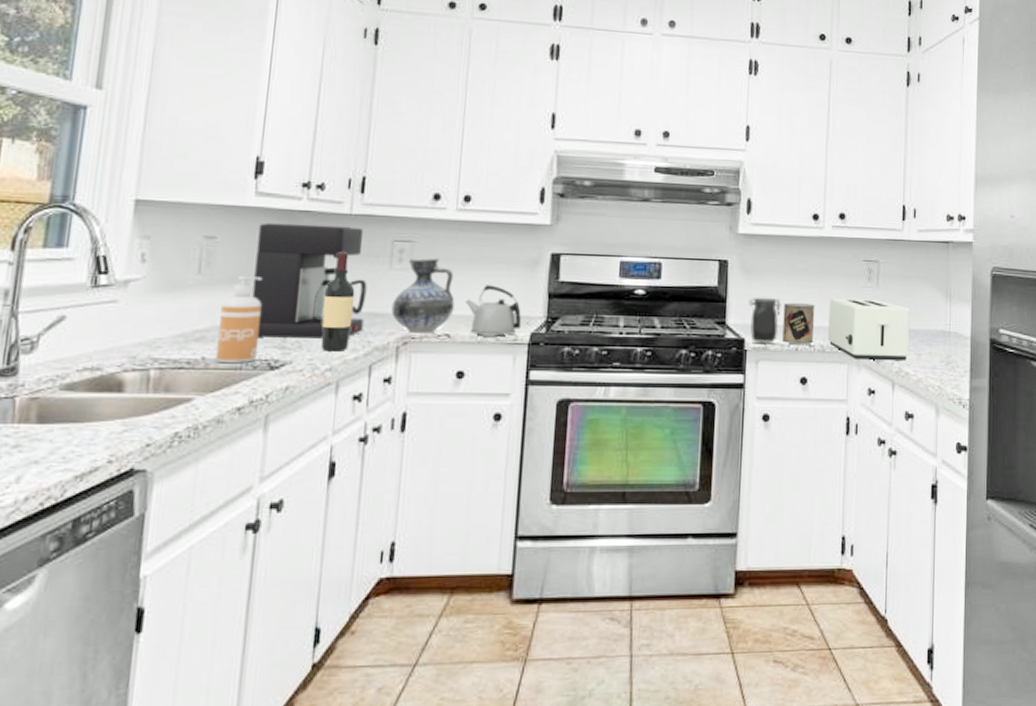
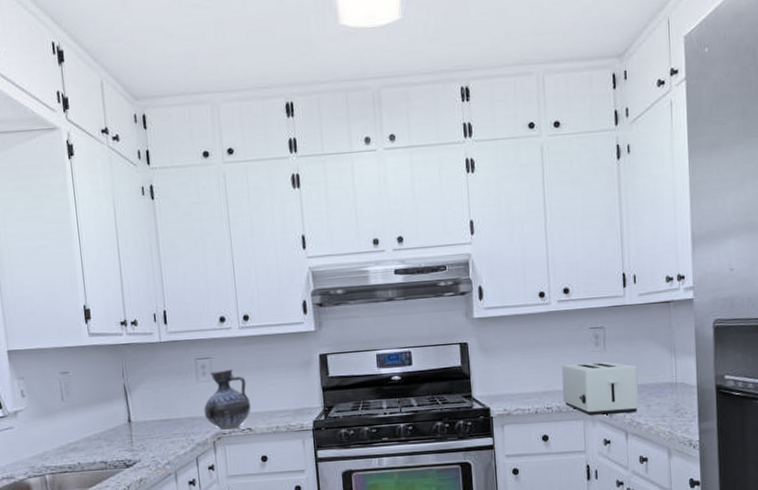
soap dispenser: present [216,276,263,364] -> none [83,399,115,466]
coffee maker: present [252,222,367,339] -> none [97,351,187,444]
wine bottle: present [321,252,355,352] -> none [152,372,178,450]
kettle: present [466,285,522,336] -> none [259,385,305,427]
jar: present [749,297,781,343] -> none [490,370,519,410]
tin can: present [782,302,815,345] -> none [521,371,551,408]

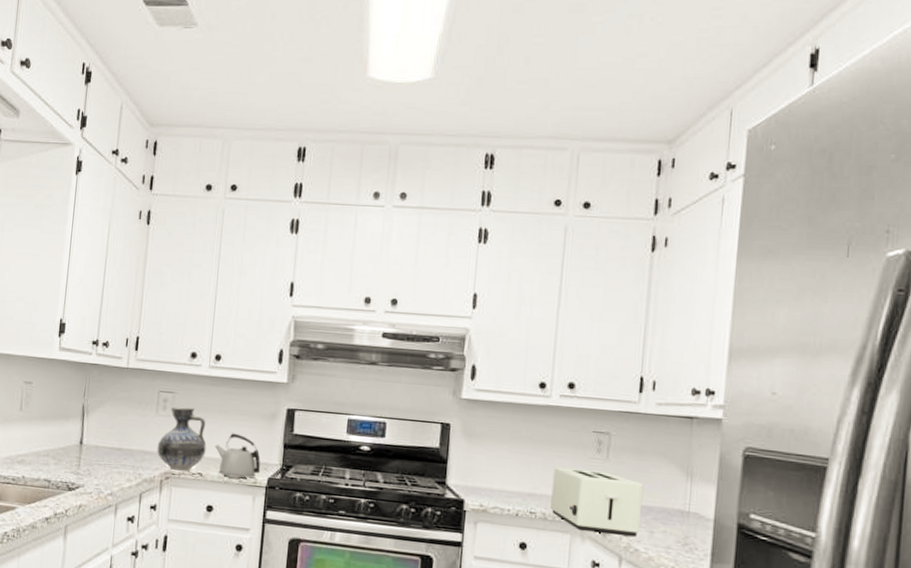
kettle: none [259,385,305,427] -> present [215,433,261,478]

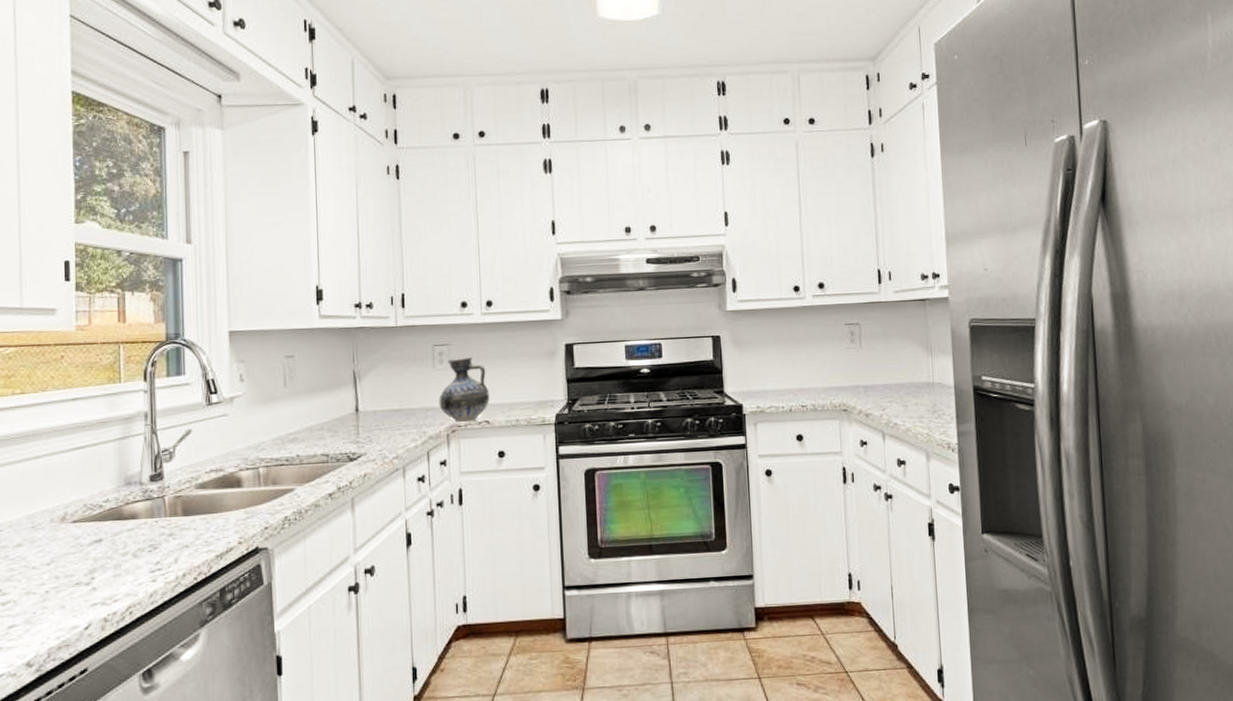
kettle: present [215,433,261,478] -> none [498,376,548,420]
toaster: present [550,467,644,538] -> none [816,359,896,415]

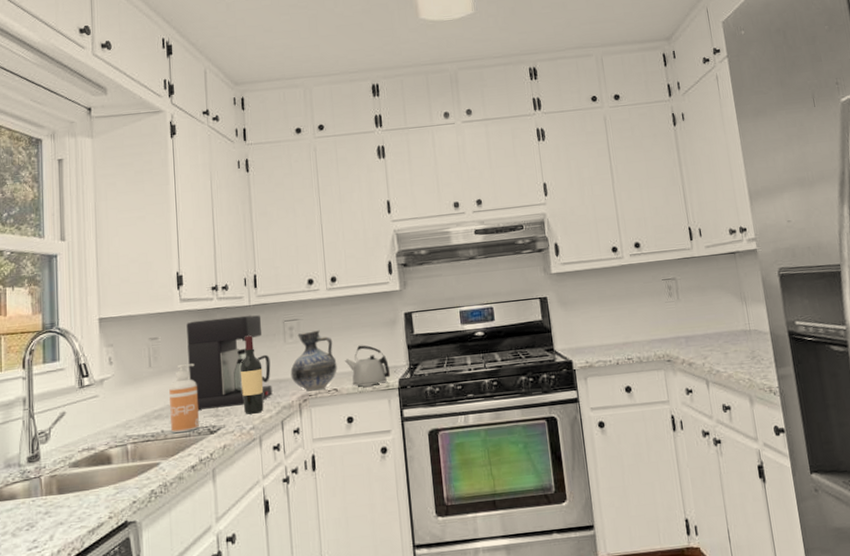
soap dispenser: none [306,386,338,459] -> present [169,363,199,434]
coffee maker: none [326,337,419,435] -> present [186,315,273,410]
wine bottle: none [383,359,409,443] -> present [239,335,264,415]
kettle: none [498,376,548,420] -> present [345,345,391,387]

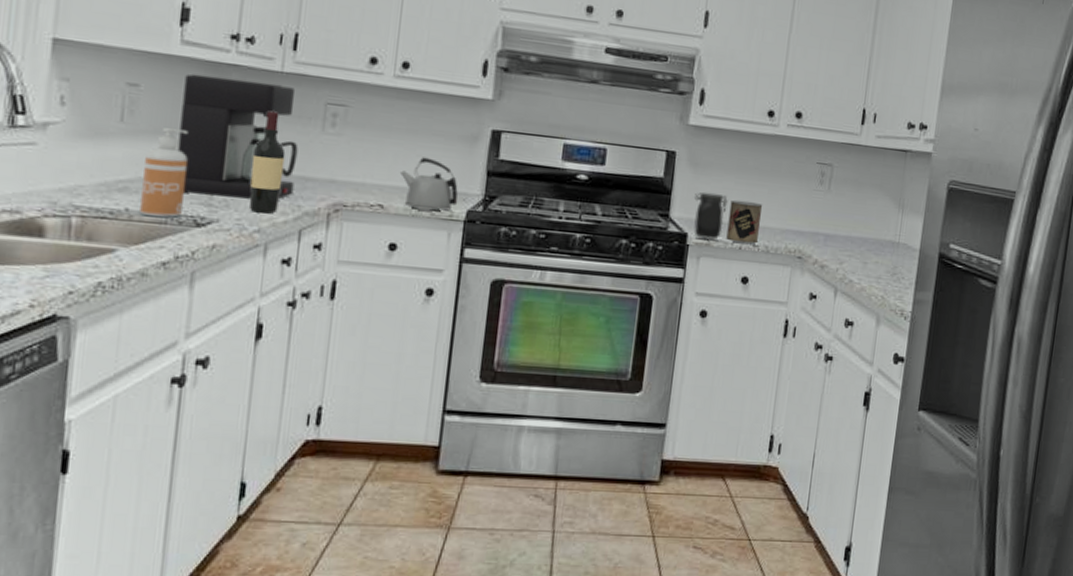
ceramic jug: present [290,329,337,392] -> none [322,123,389,202]
jar: none [570,322,600,362] -> present [693,191,728,240]
tin can: none [600,323,632,360] -> present [726,199,763,244]

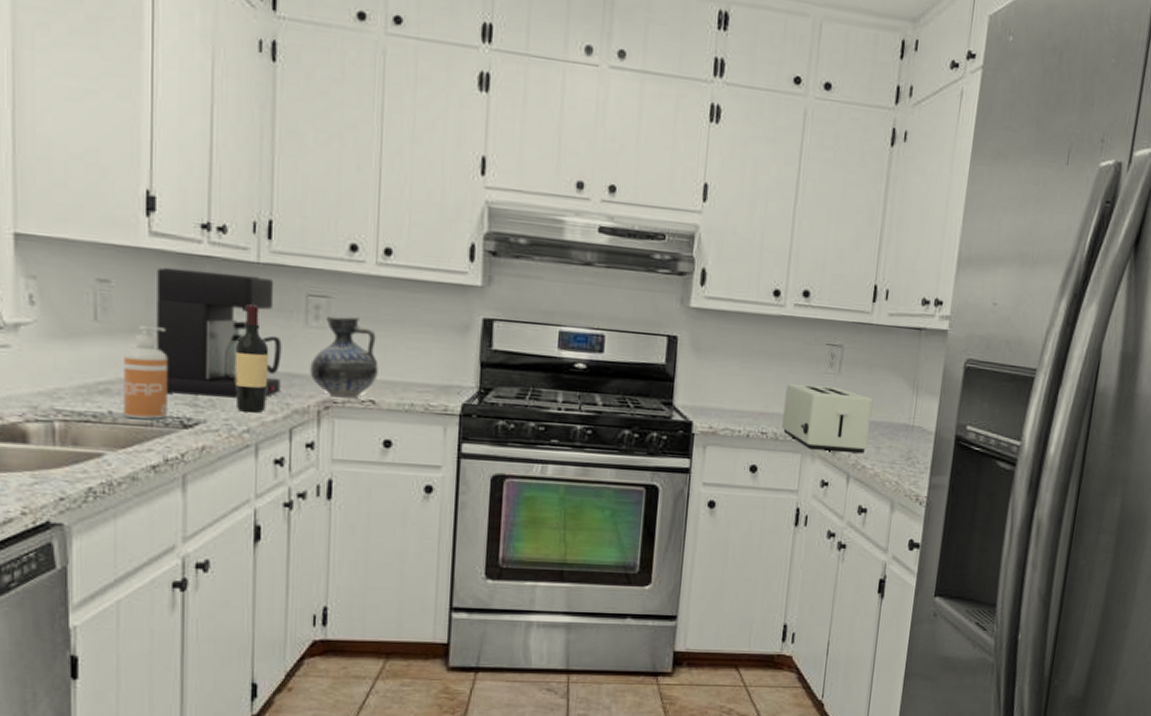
ceramic jug: none [322,123,389,202] -> present [310,315,379,398]
kettle: present [400,157,458,211] -> none [390,349,452,405]
jar: present [693,191,728,240] -> none [699,377,734,428]
tin can: present [726,199,763,244] -> none [733,385,771,432]
toaster: none [773,198,861,269] -> present [782,383,873,454]

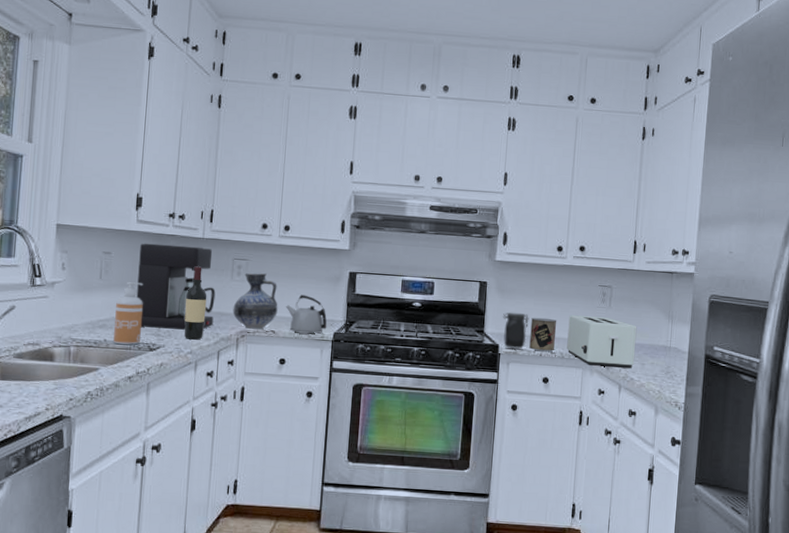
kettle: none [390,349,452,405] -> present [286,294,327,334]
jar: none [699,377,734,428] -> present [503,312,529,349]
tin can: none [733,385,771,432] -> present [529,317,557,352]

